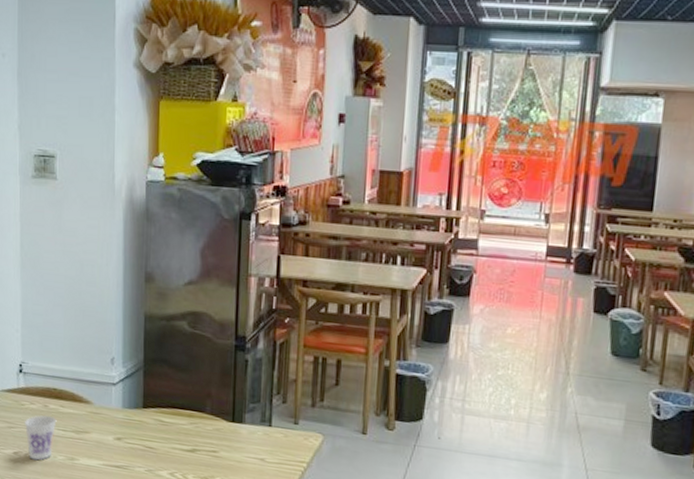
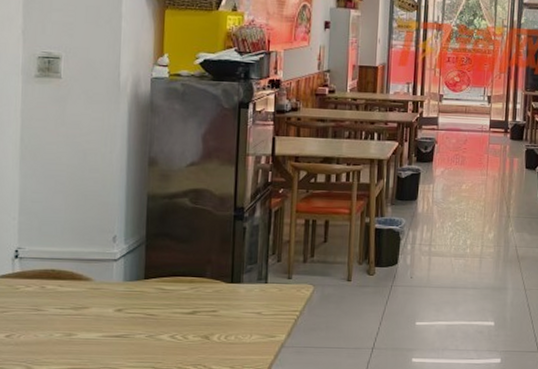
cup: present [24,415,57,461] -> none [18,296,54,341]

